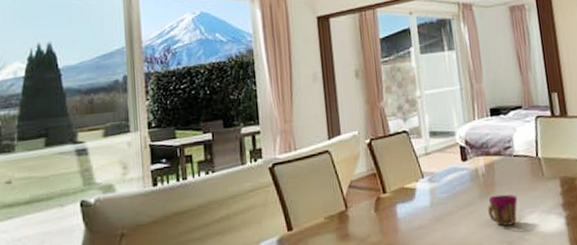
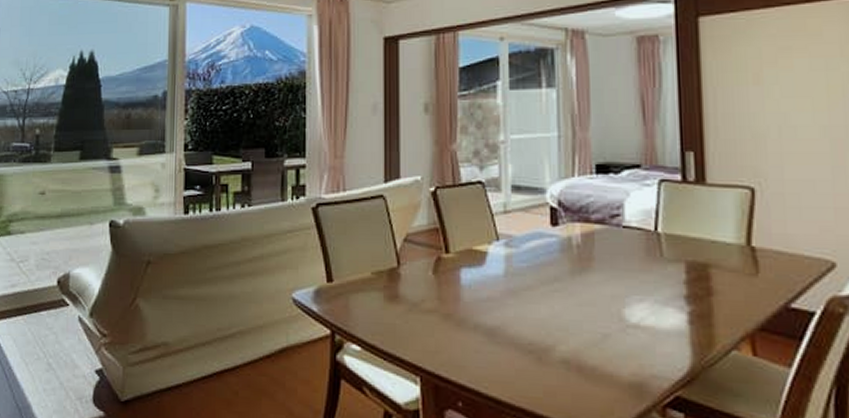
cup: present [488,194,518,226] -> none [580,273,623,313]

